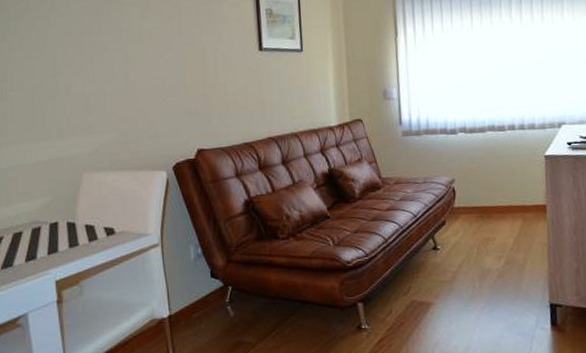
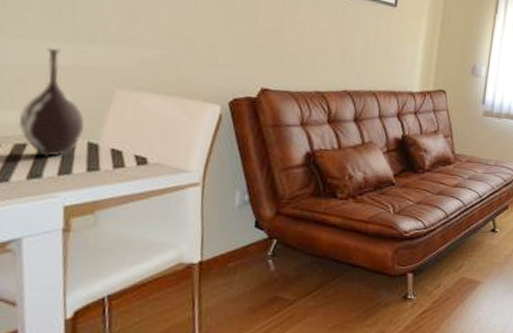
vase: none [14,147,62,240] -> present [18,47,84,157]

